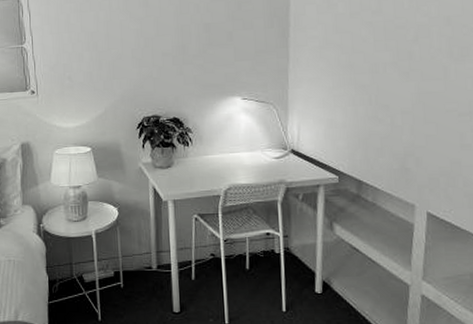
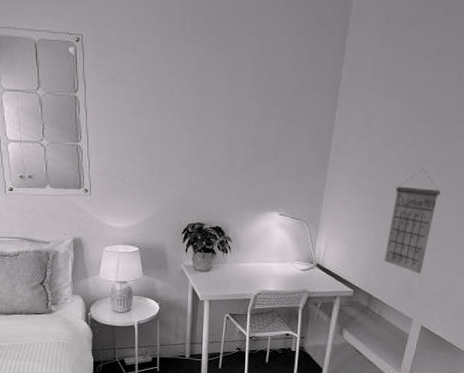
calendar: none [368,35,421,152] -> present [384,168,440,274]

